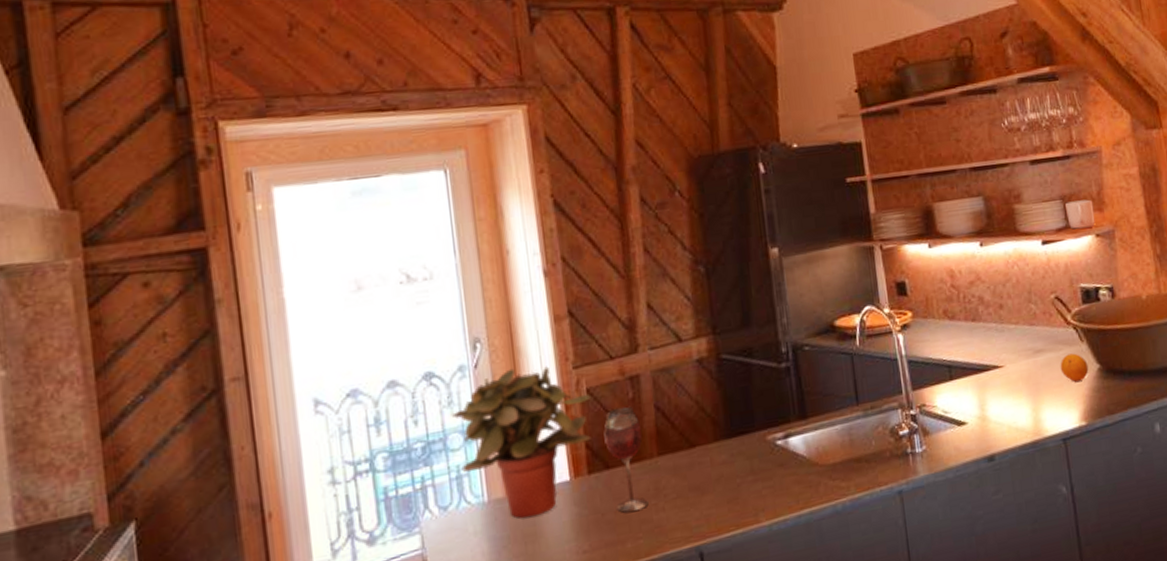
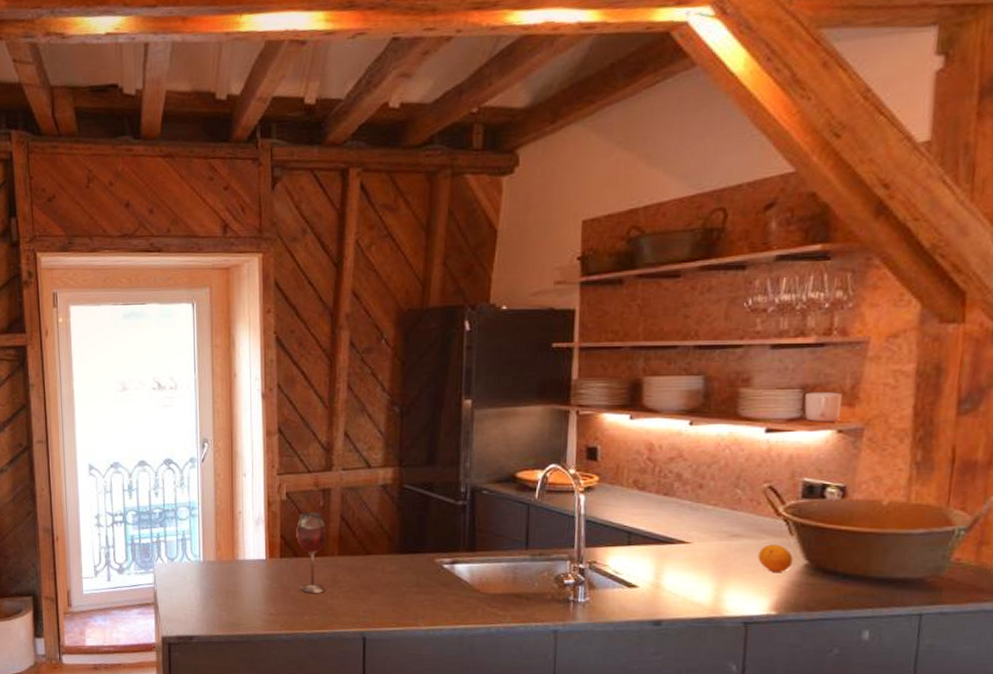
potted plant: present [451,366,592,519] -> none [182,466,290,580]

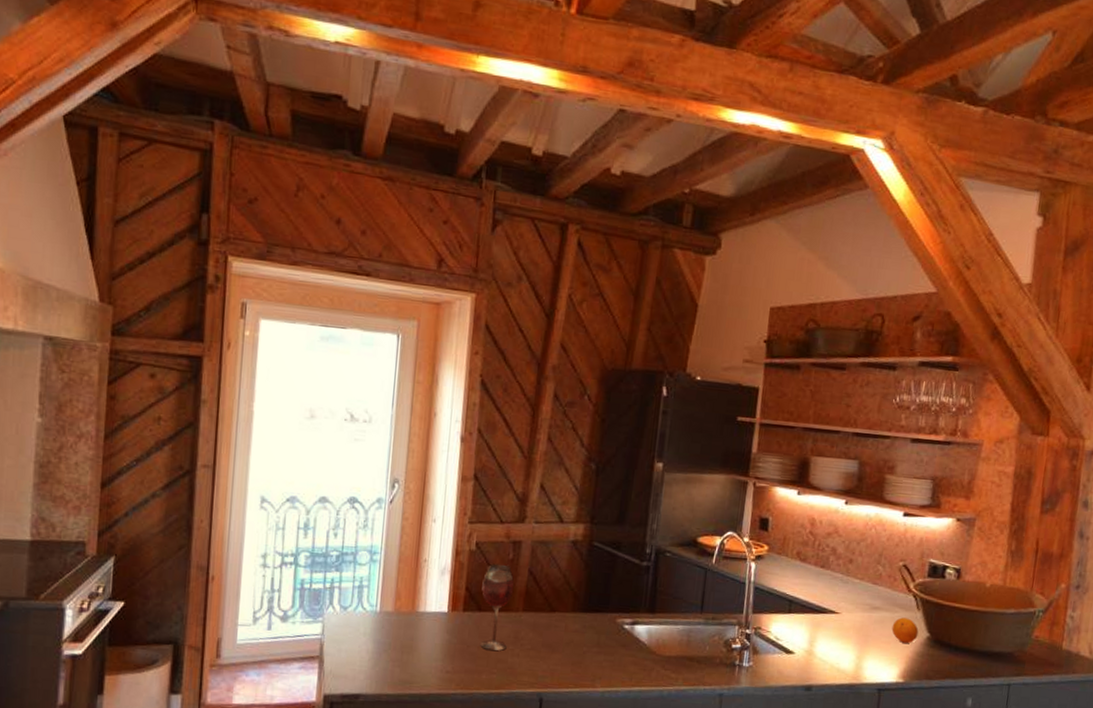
mug: present [804,392,843,422] -> none [933,483,962,511]

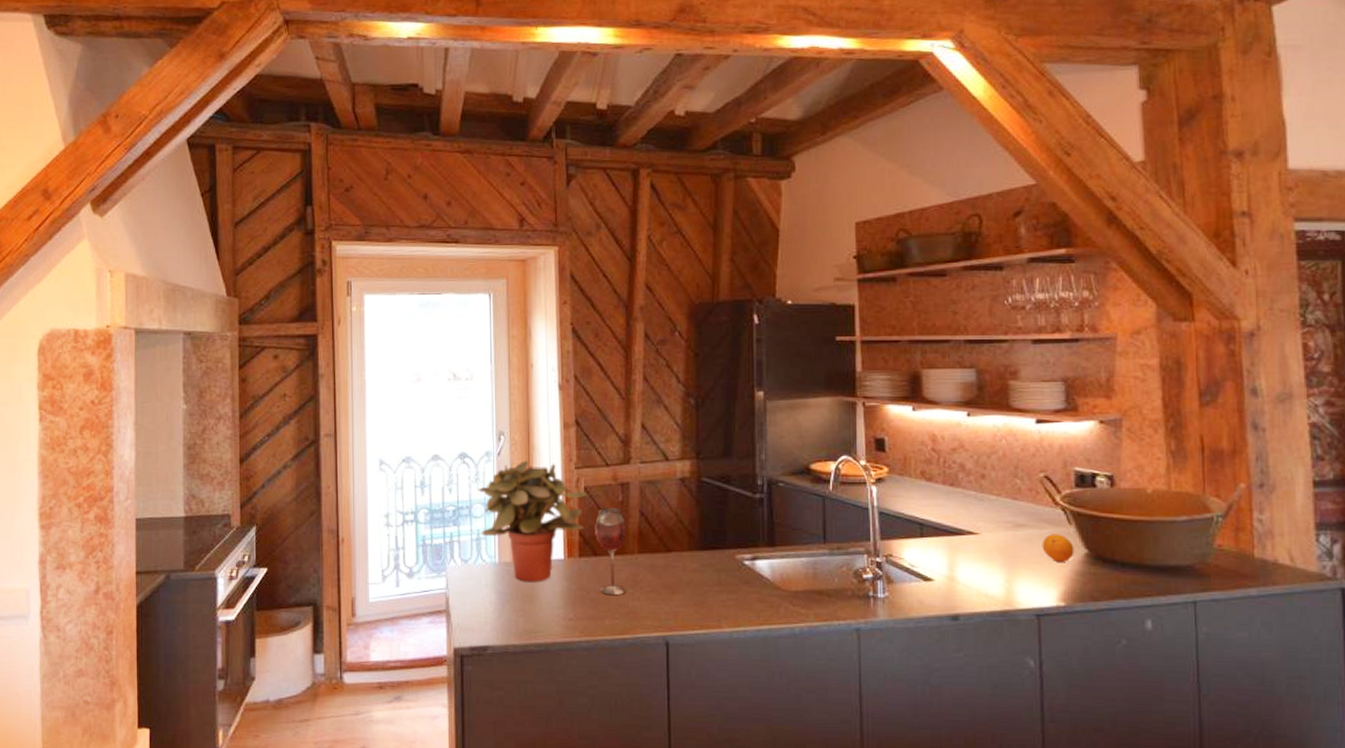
potted plant: none [364,510,479,634] -> present [476,460,588,582]

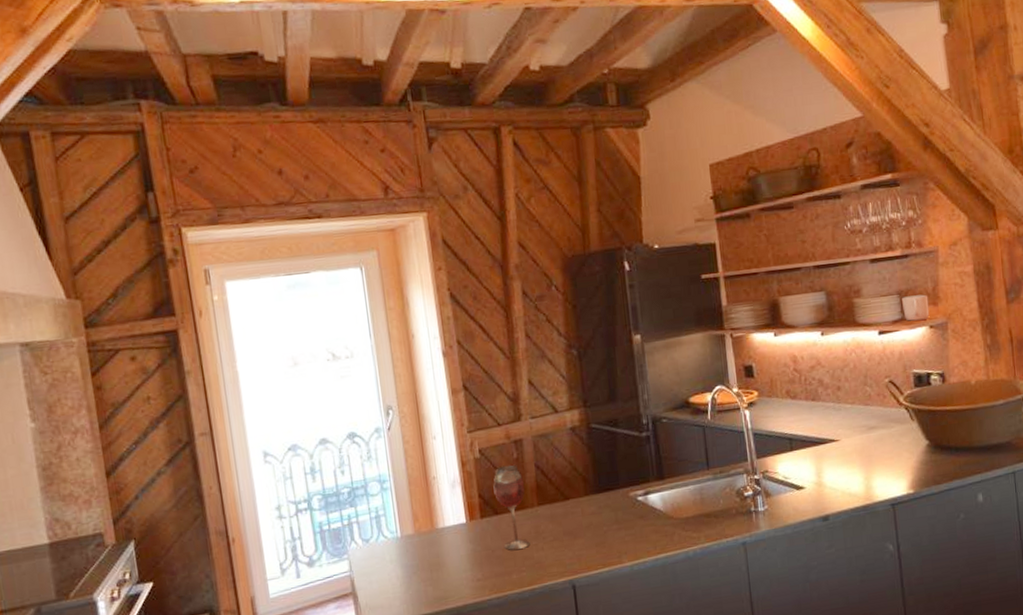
potted plant: present [476,460,588,582] -> none [370,430,483,551]
fruit: present [1042,534,1074,562] -> none [891,430,918,455]
mug: none [1068,385,1100,413] -> present [902,294,930,321]

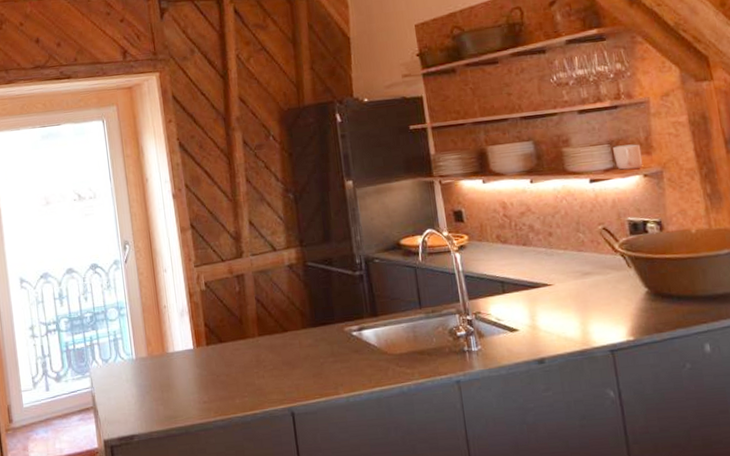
wineglass: present [493,464,530,550] -> none [217,297,252,376]

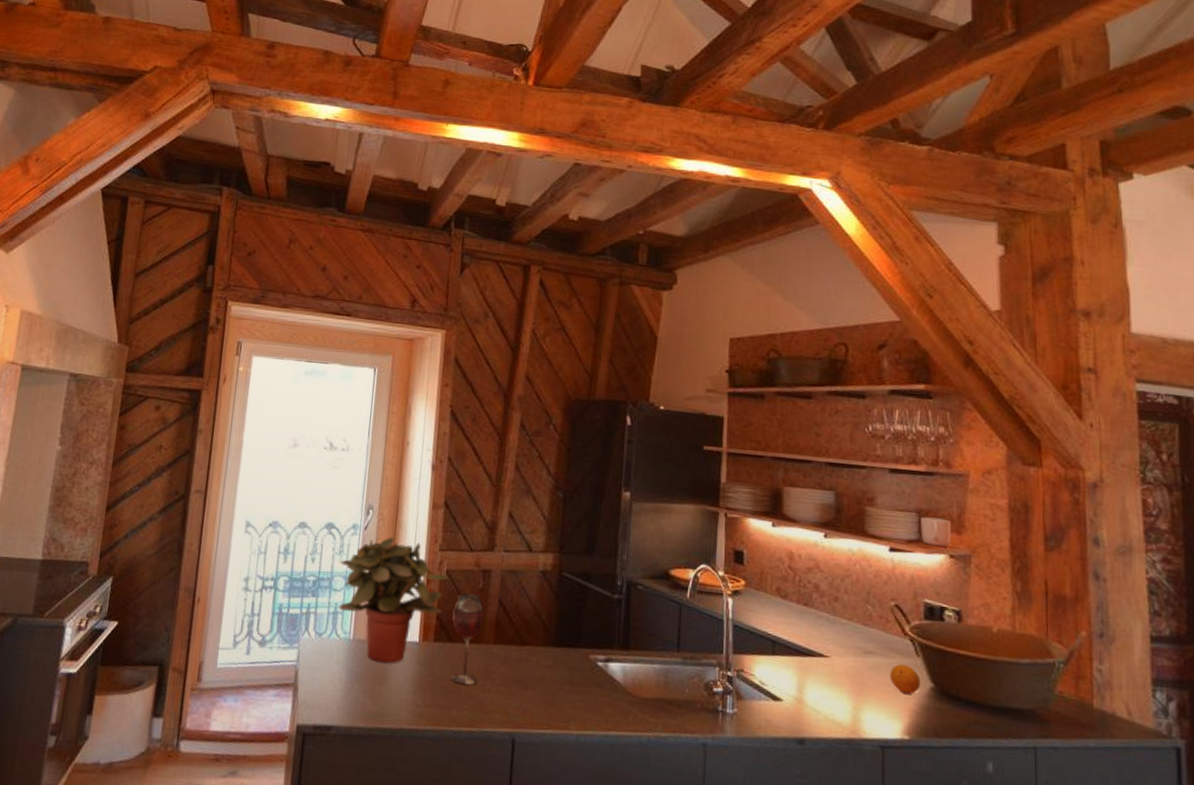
potted plant: none [109,264,209,373] -> present [338,537,449,664]
wineglass: none [217,297,252,376] -> present [451,593,485,685]
fruit: none [607,277,637,302] -> present [889,664,921,694]

